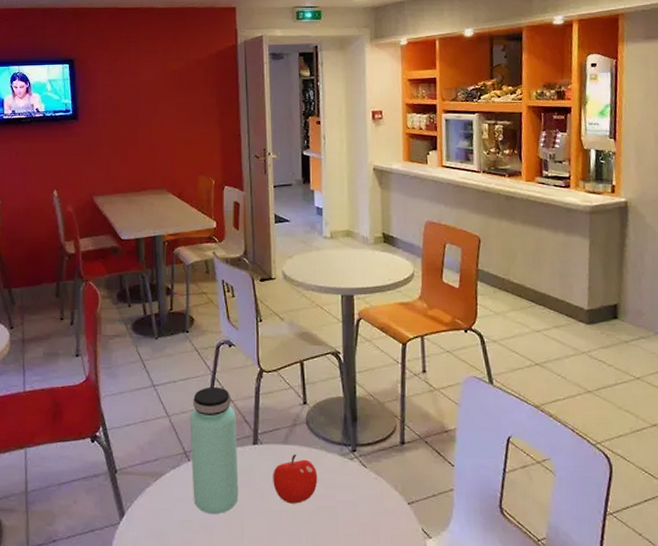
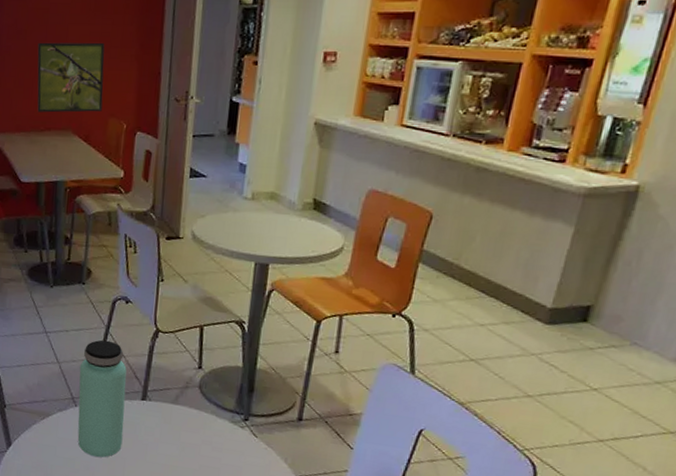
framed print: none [130,112,192,175] -> present [37,42,105,113]
fruit: present [273,453,318,504] -> none [158,414,205,460]

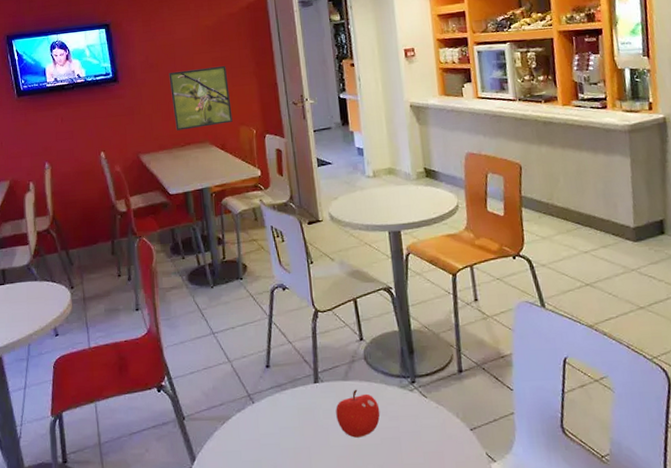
bottle: present [77,339,127,458] -> none [250,329,304,452]
fruit: none [158,414,205,460] -> present [335,389,380,438]

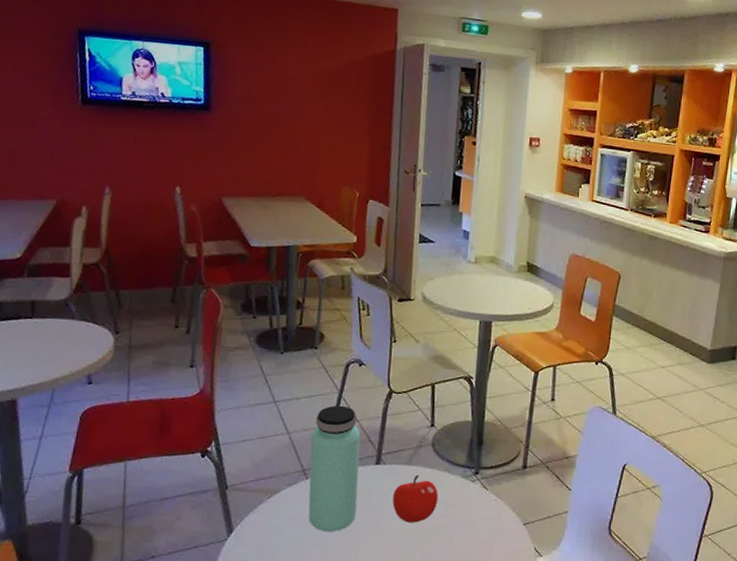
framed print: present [169,65,233,131] -> none [269,112,338,180]
bottle: none [250,329,304,452] -> present [308,405,360,531]

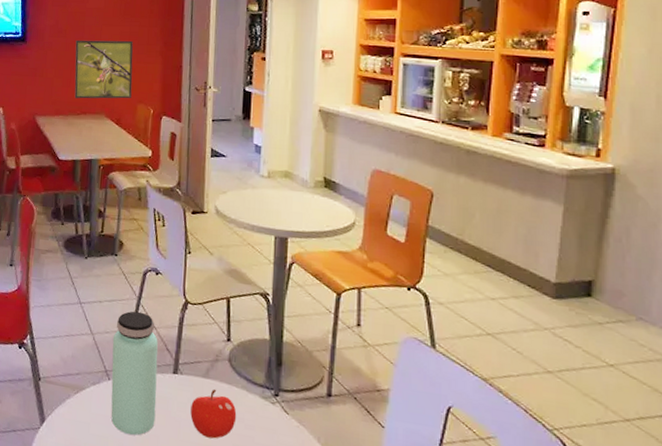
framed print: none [269,112,338,180] -> present [74,40,134,99]

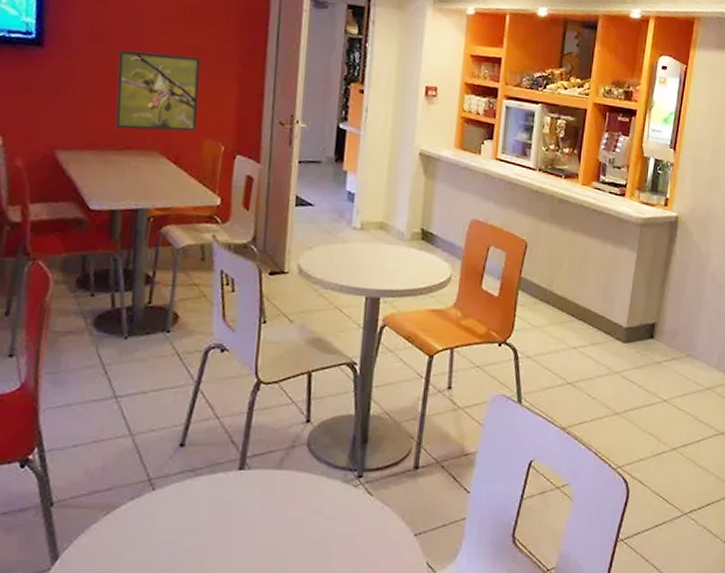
bottle: present [111,311,158,435] -> none [154,399,221,553]
fruit: present [190,389,237,439] -> none [258,480,314,539]

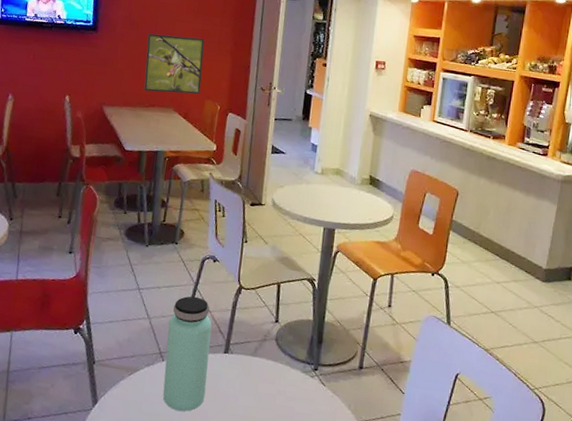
bottle: none [154,399,221,553] -> present [163,296,212,411]

